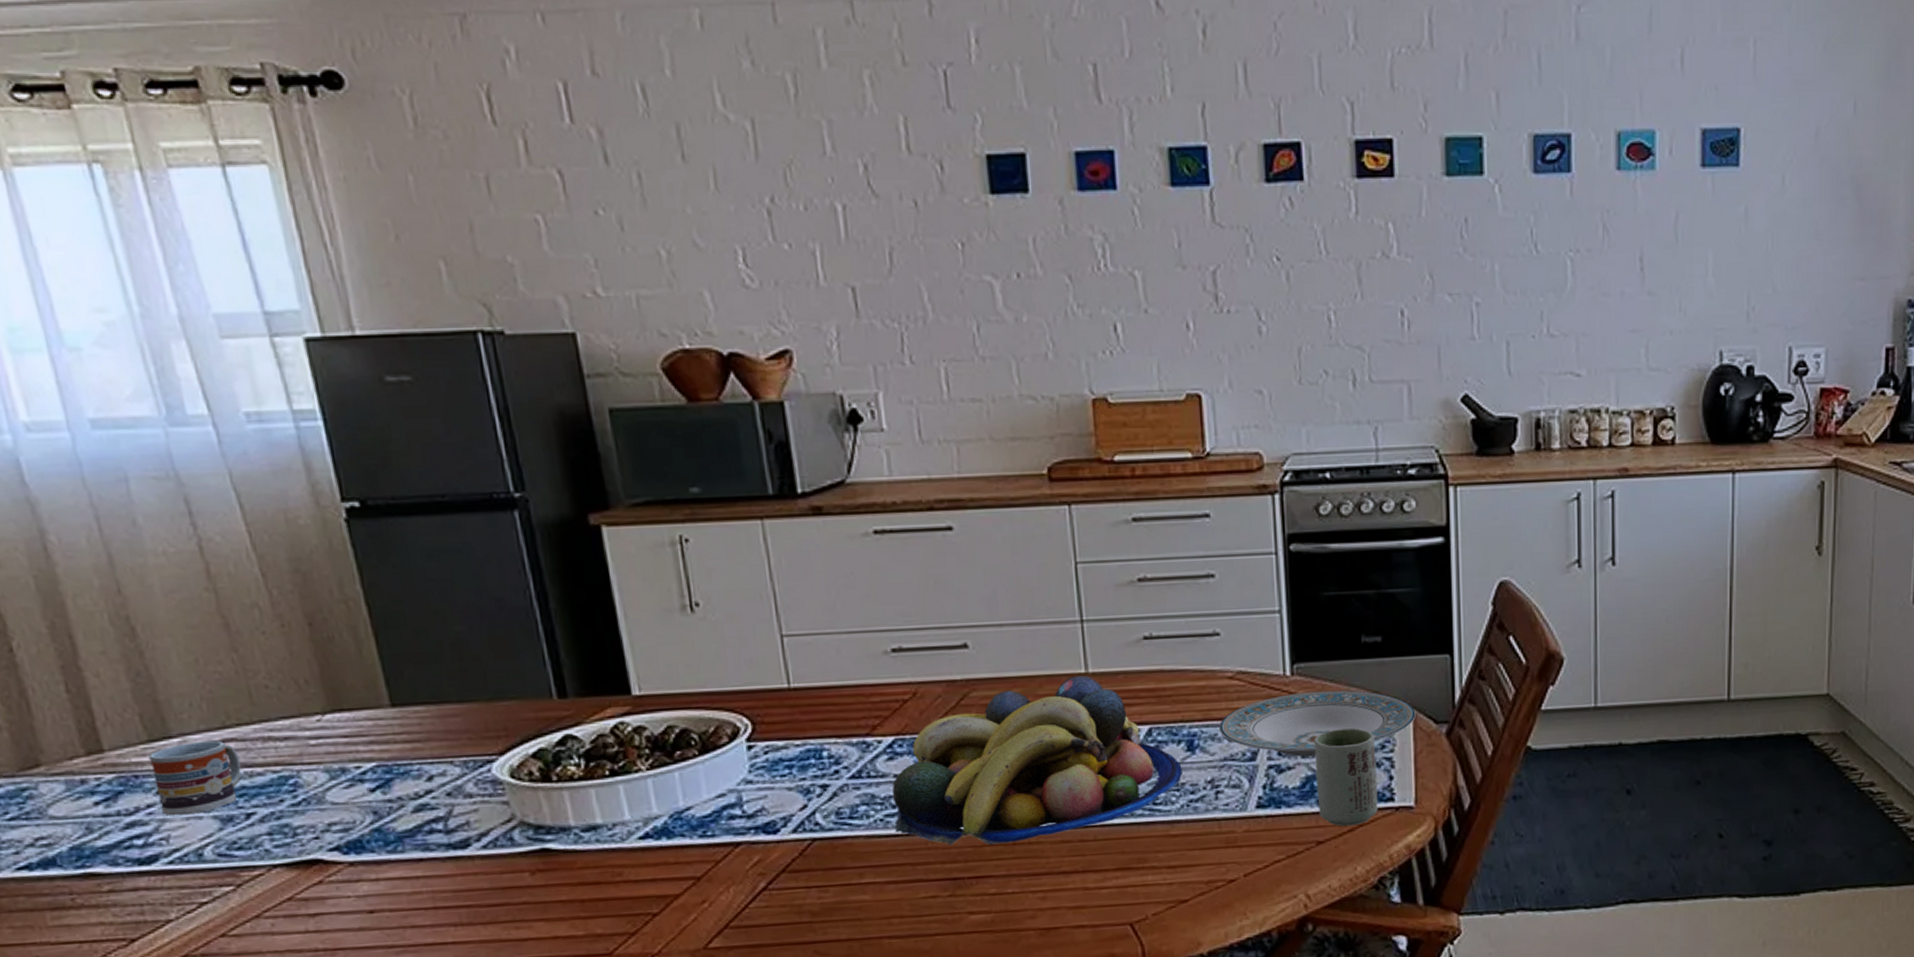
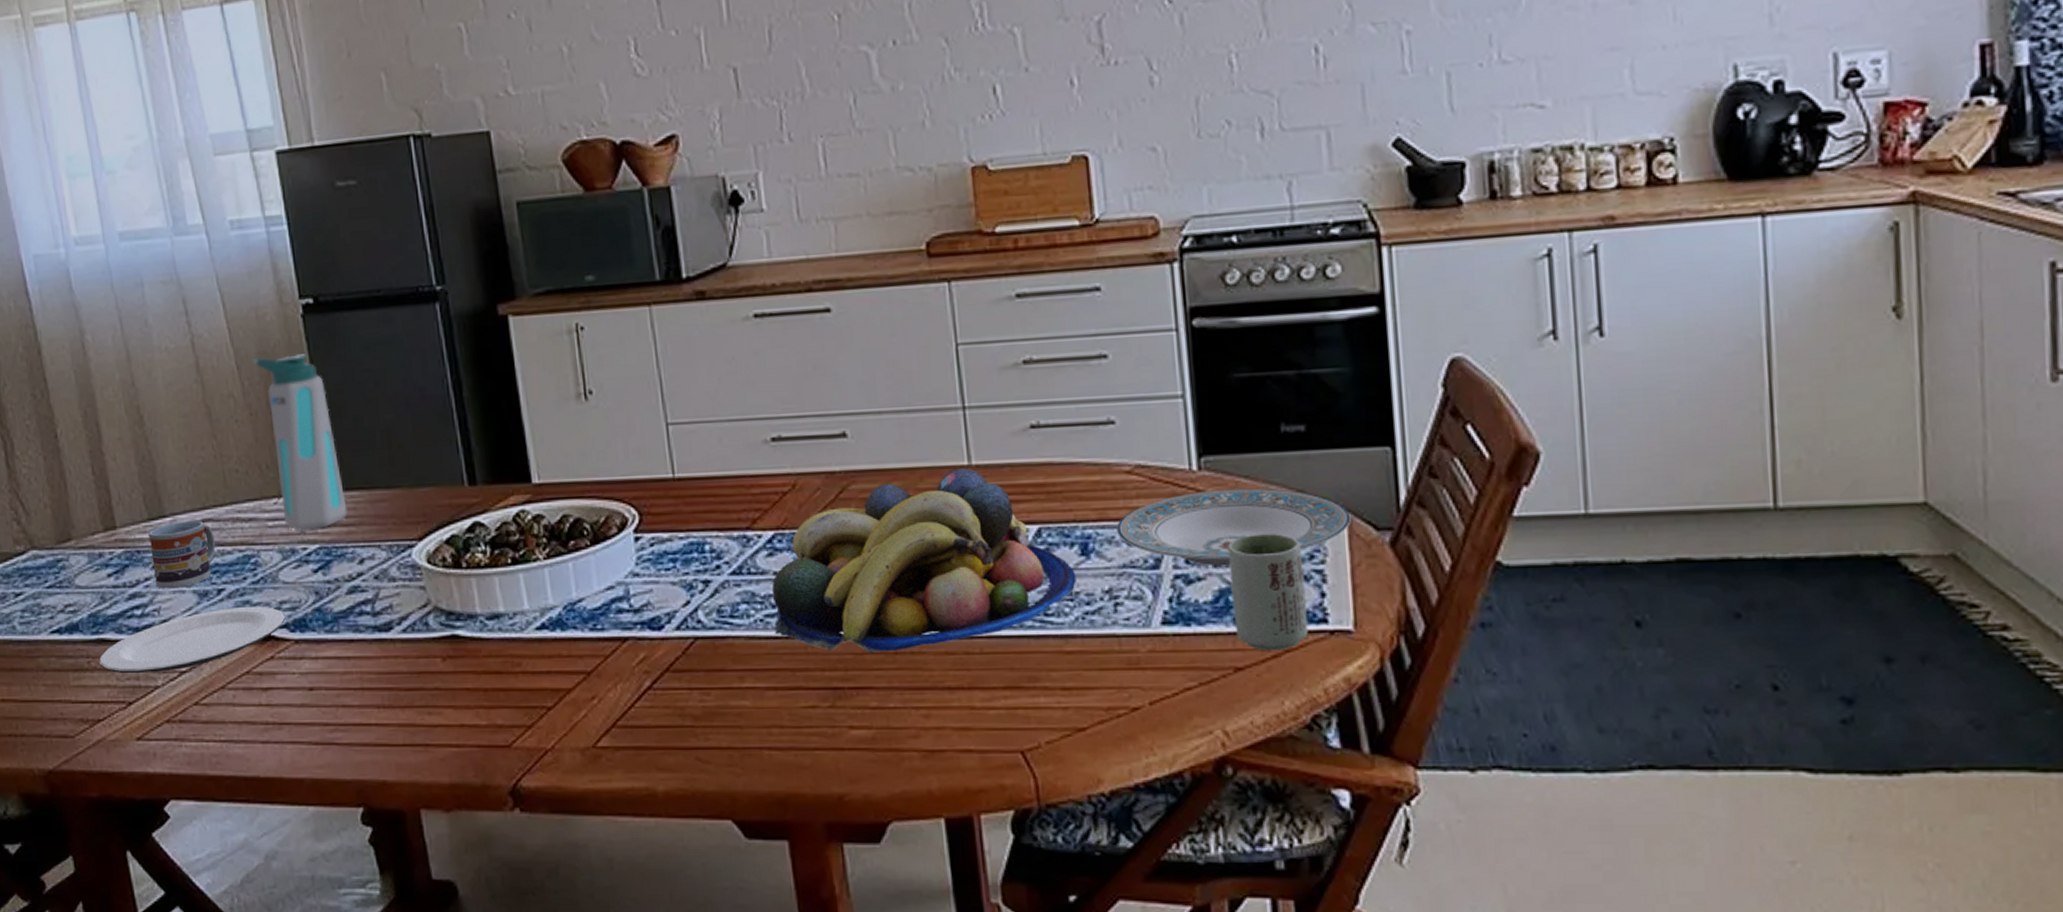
plate: none [87,828,335,909] -> present [99,605,285,674]
water bottle: none [282,561,411,750] -> present [252,354,348,532]

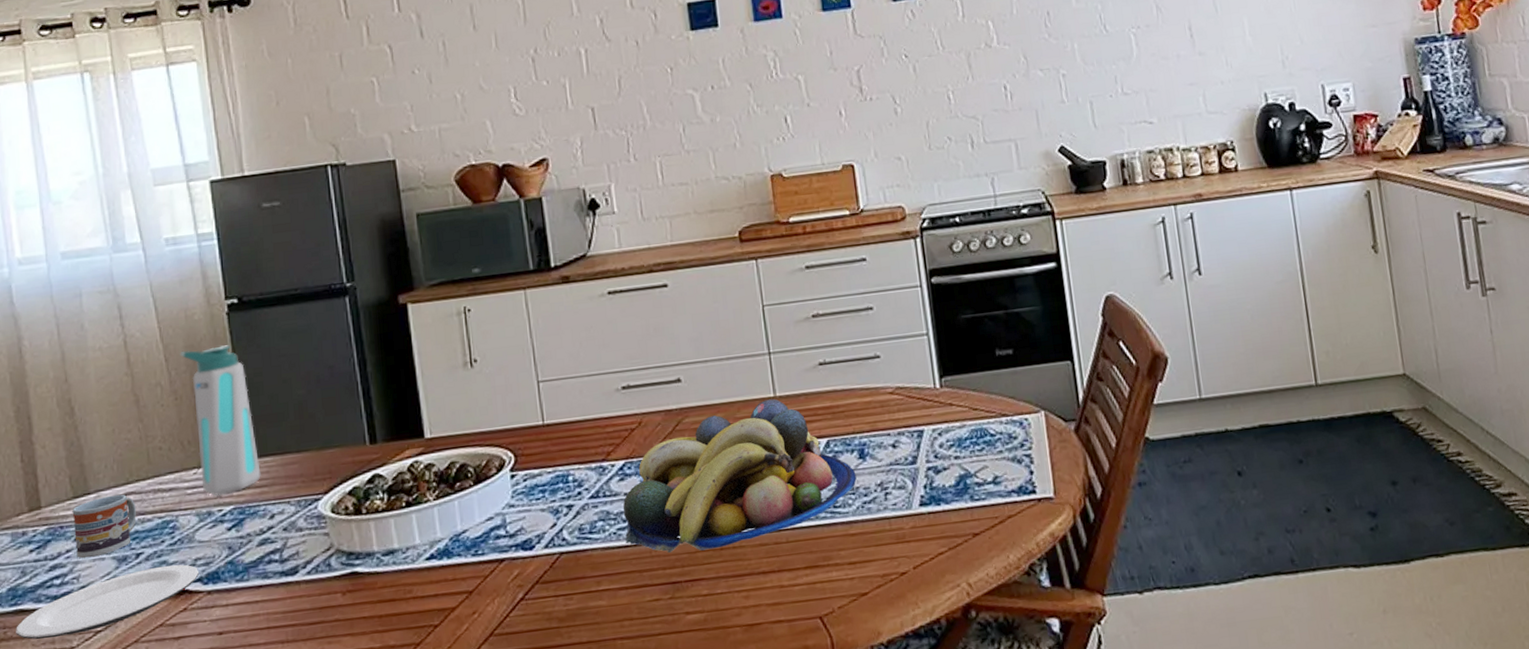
plate: present [1117,488,1351,567] -> none [884,397,1047,459]
cup: present [1228,533,1308,651] -> none [964,430,1023,519]

